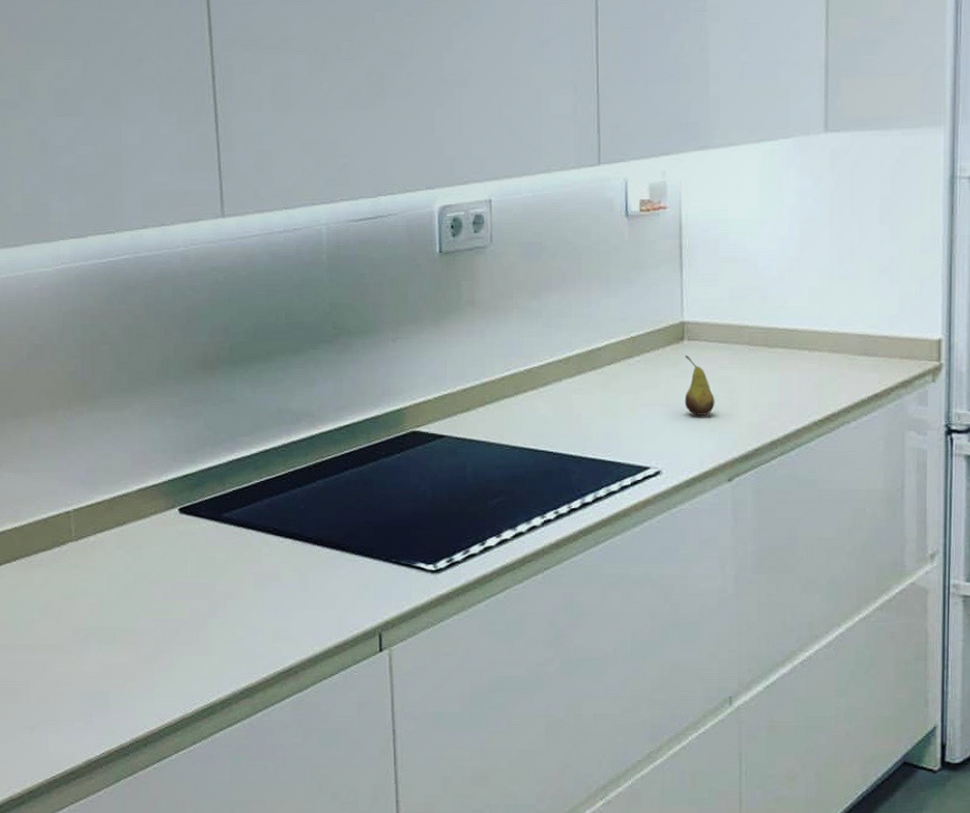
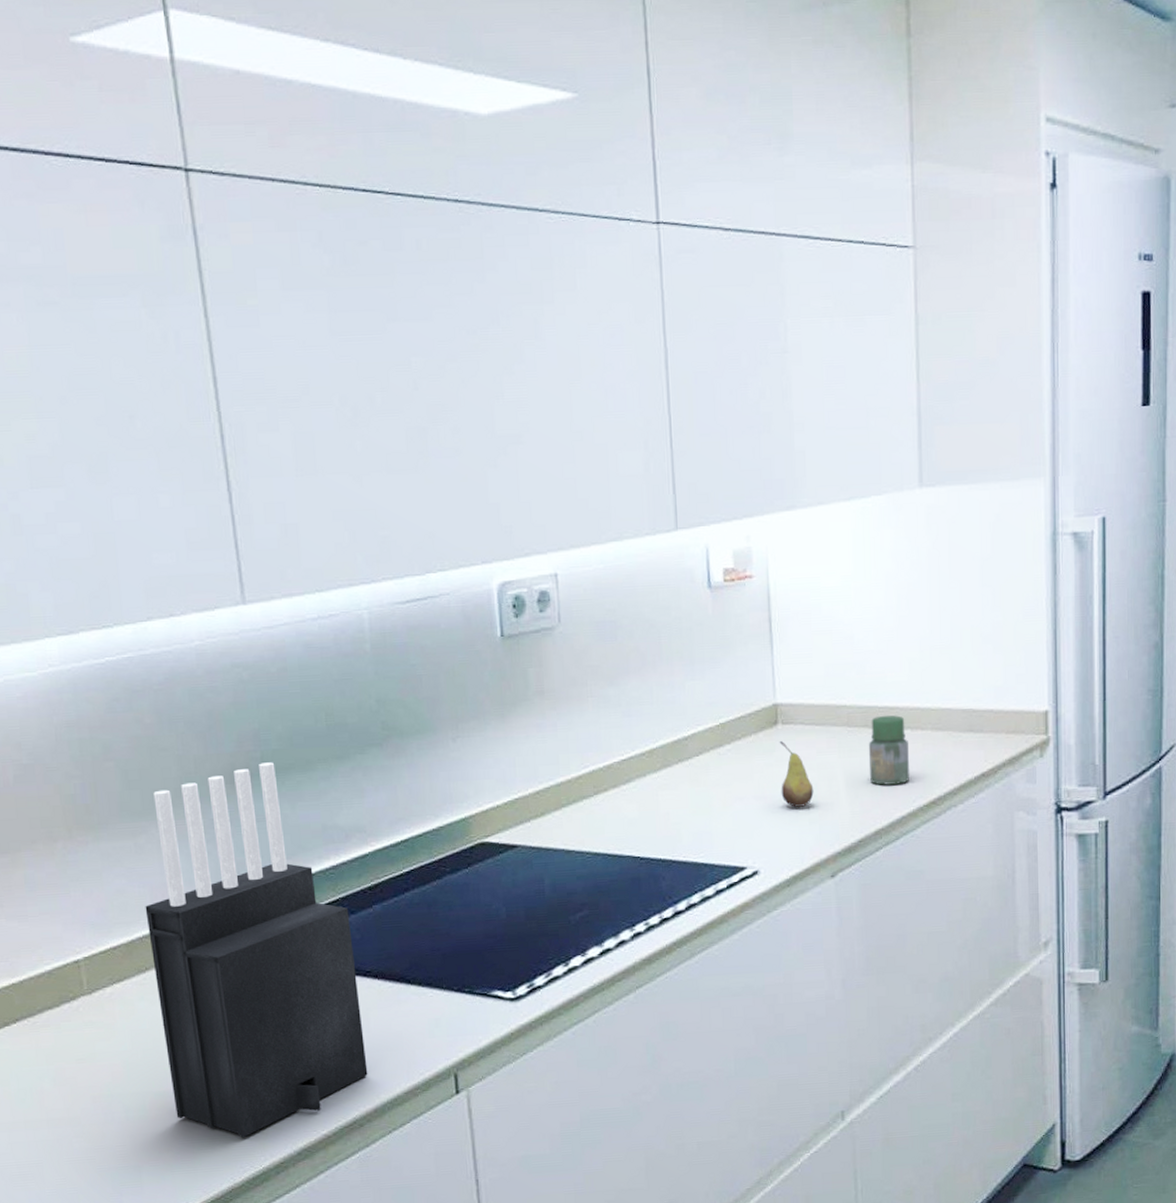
knife block: none [126,352,304,674] -> present [145,762,368,1137]
jar: none [767,337,806,401] -> present [868,715,909,786]

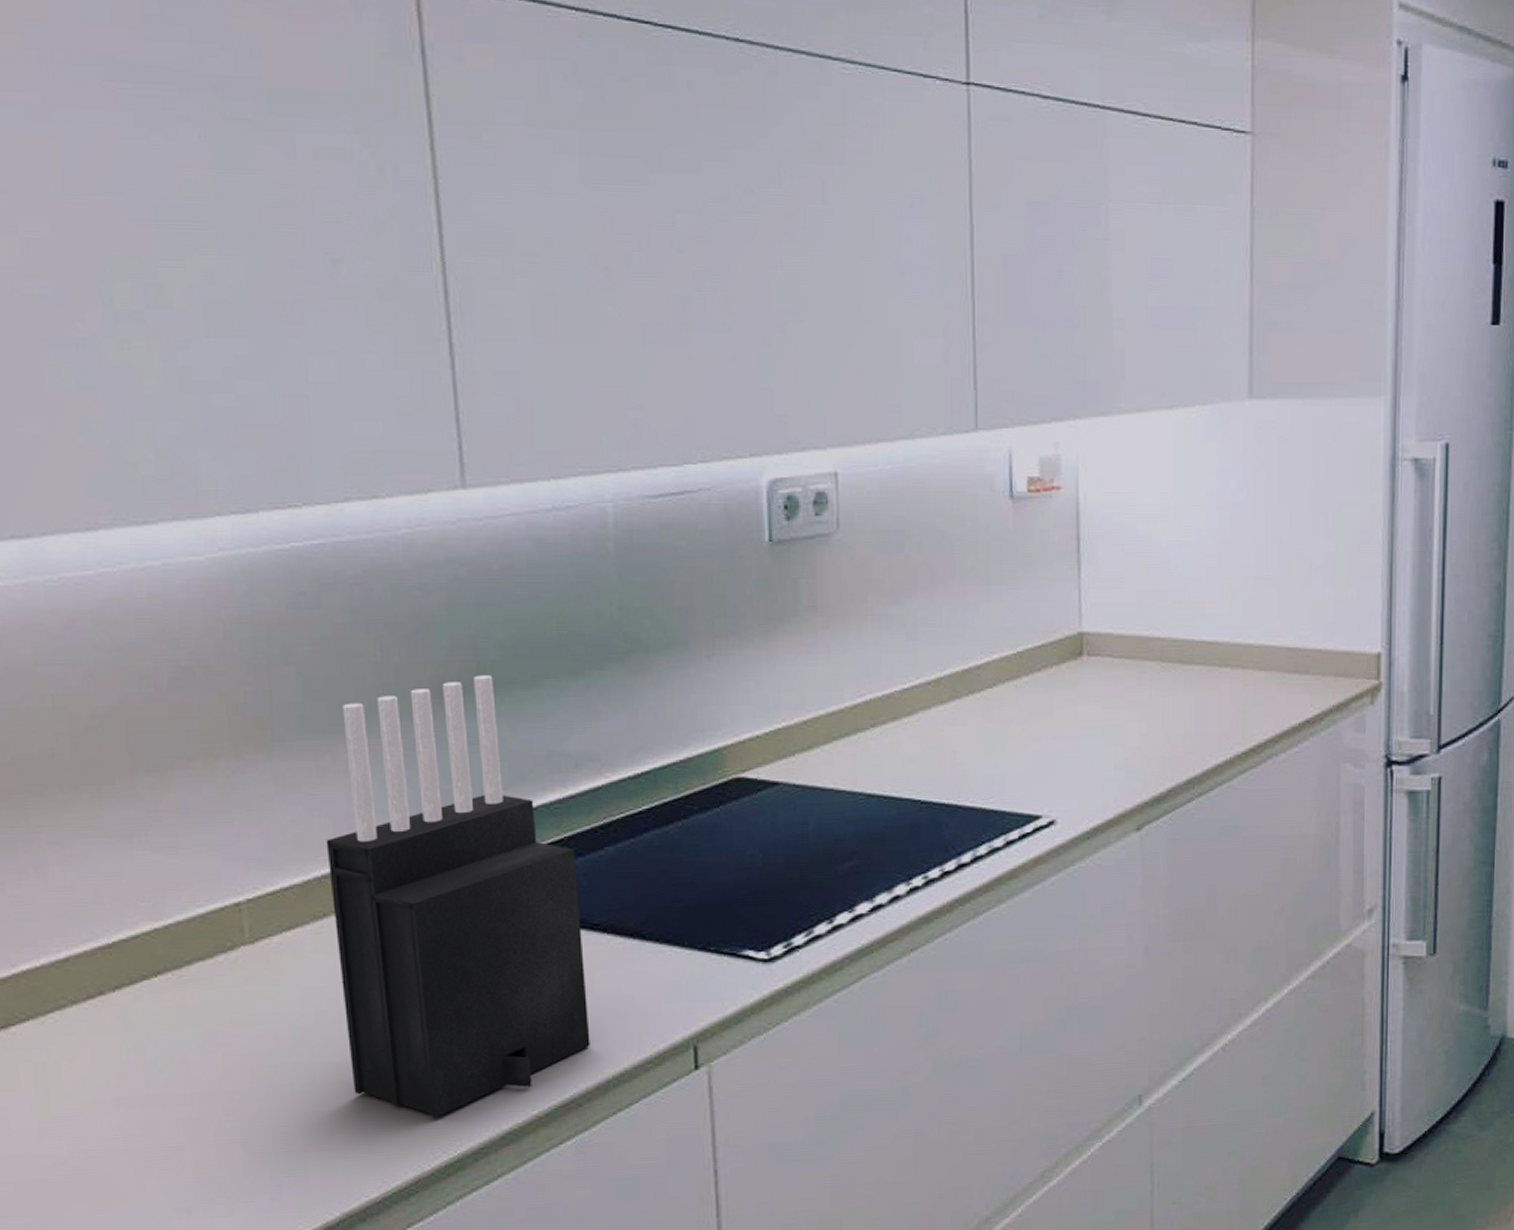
fruit: present [779,740,814,807] -> none [1083,674,1121,750]
jar: present [868,715,909,786] -> none [1182,651,1227,730]

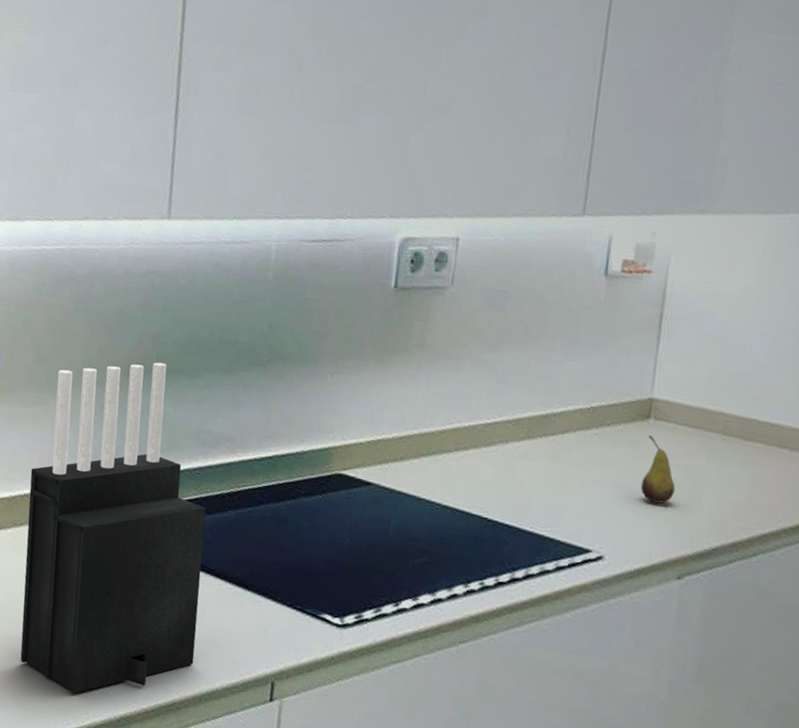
fruit: none [1083,674,1121,750] -> present [640,434,676,504]

